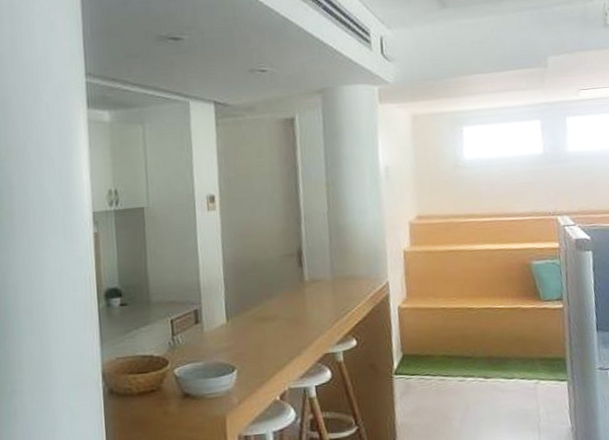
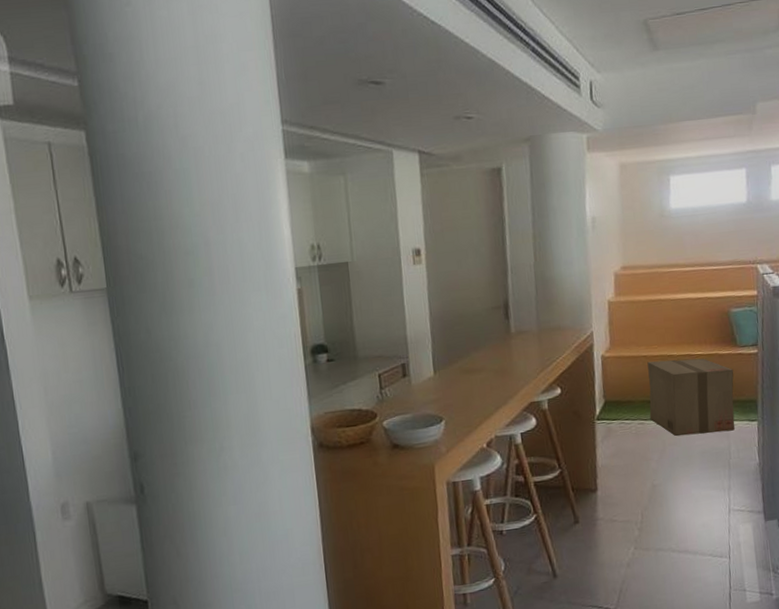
cardboard box: none [446,312,543,394] -> present [647,358,735,436]

